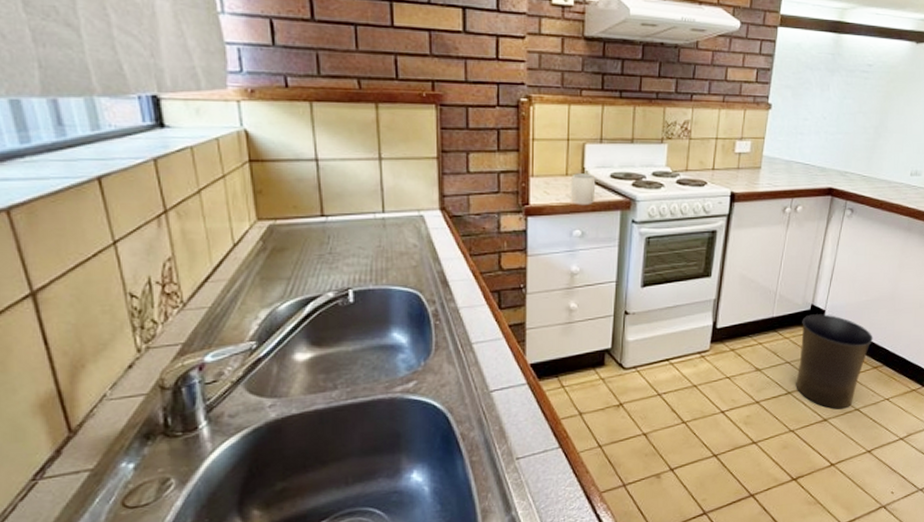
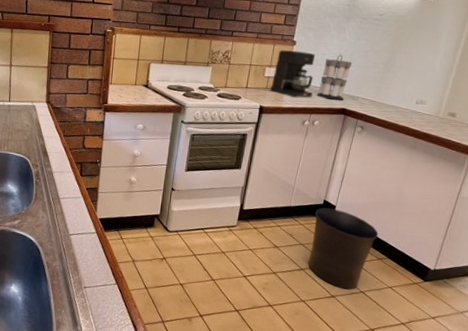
mug: present [570,173,596,206] -> none [136,84,157,108]
coffee maker: none [742,116,796,178] -> present [270,50,316,98]
spice rack: none [798,119,839,179] -> present [316,55,353,101]

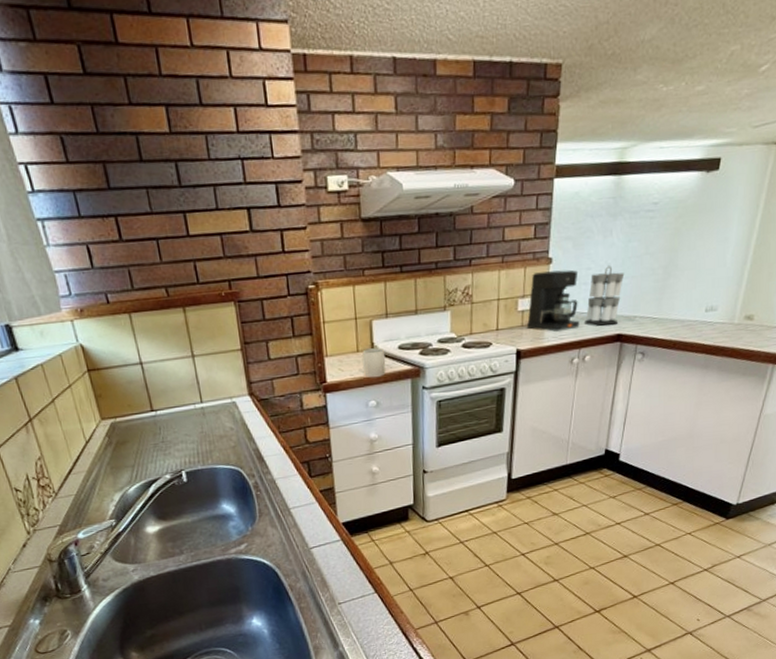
mug: none [136,84,157,108] -> present [362,348,386,378]
waste bin: present [308,208,379,290] -> none [594,457,672,546]

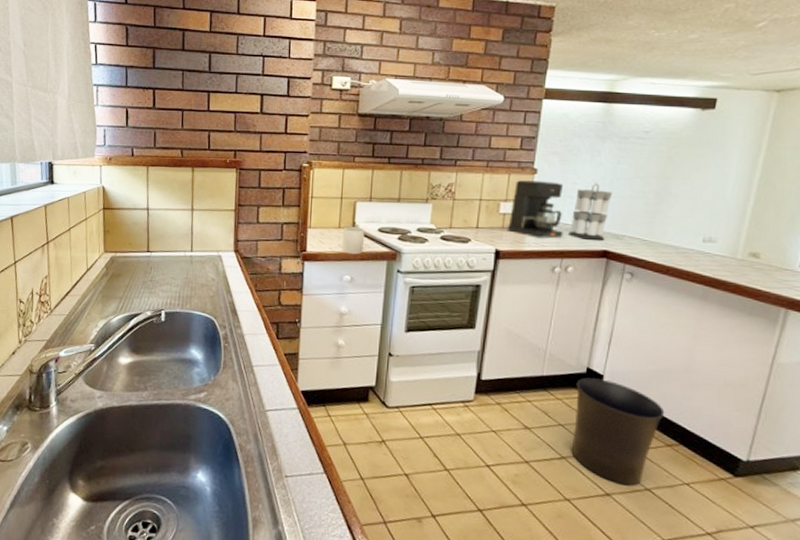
waste bin: none [594,457,672,546] -> present [571,377,665,486]

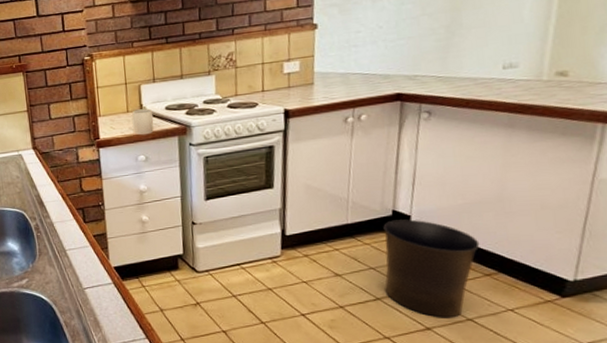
coffee maker: present [507,180,564,239] -> none [293,33,352,92]
spice rack: present [567,183,613,241] -> none [356,28,400,86]

